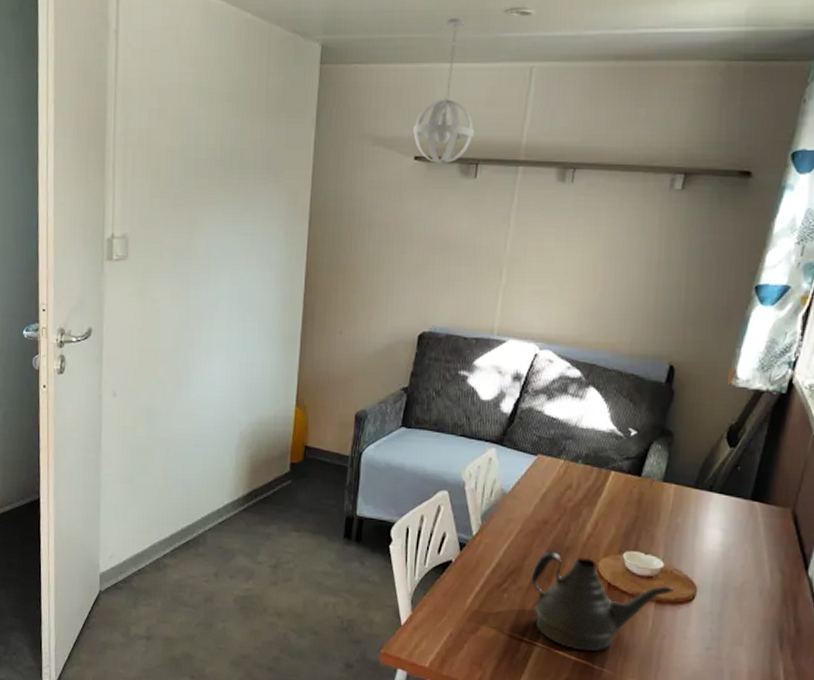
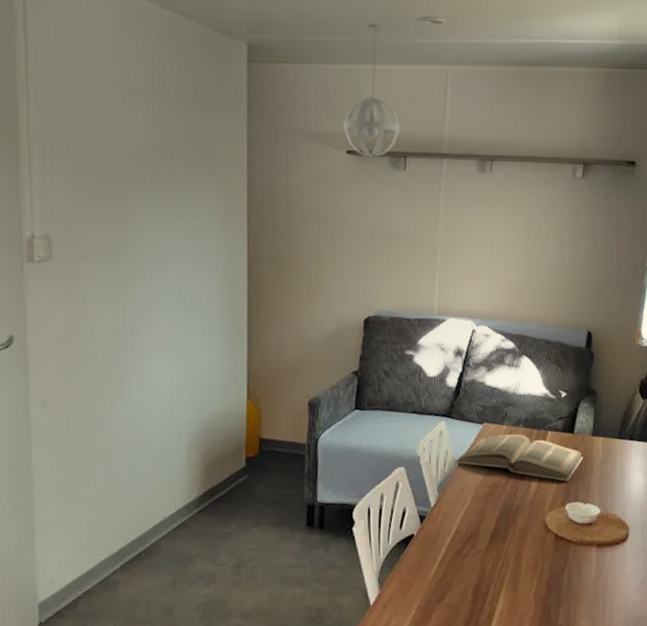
book: none [502,469,650,528] -> present [454,434,584,482]
teapot: present [531,551,674,652] -> none [488,512,610,602]

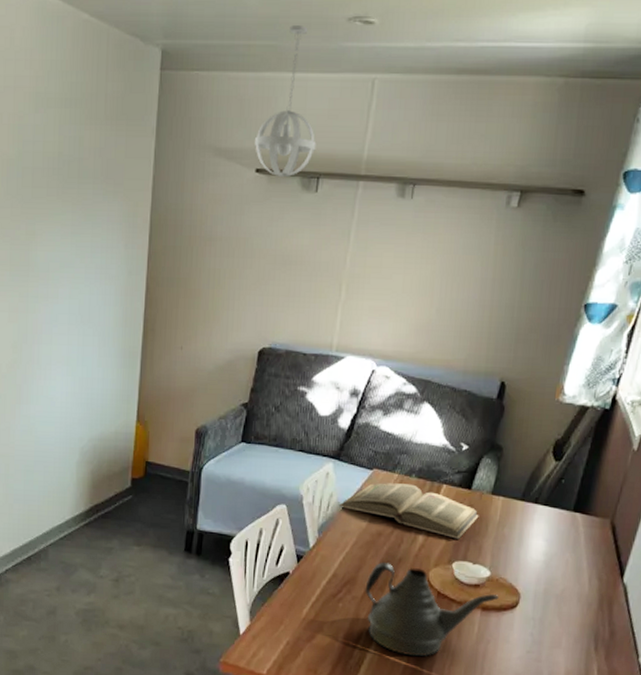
teapot: none [488,512,610,602] -> present [365,562,499,657]

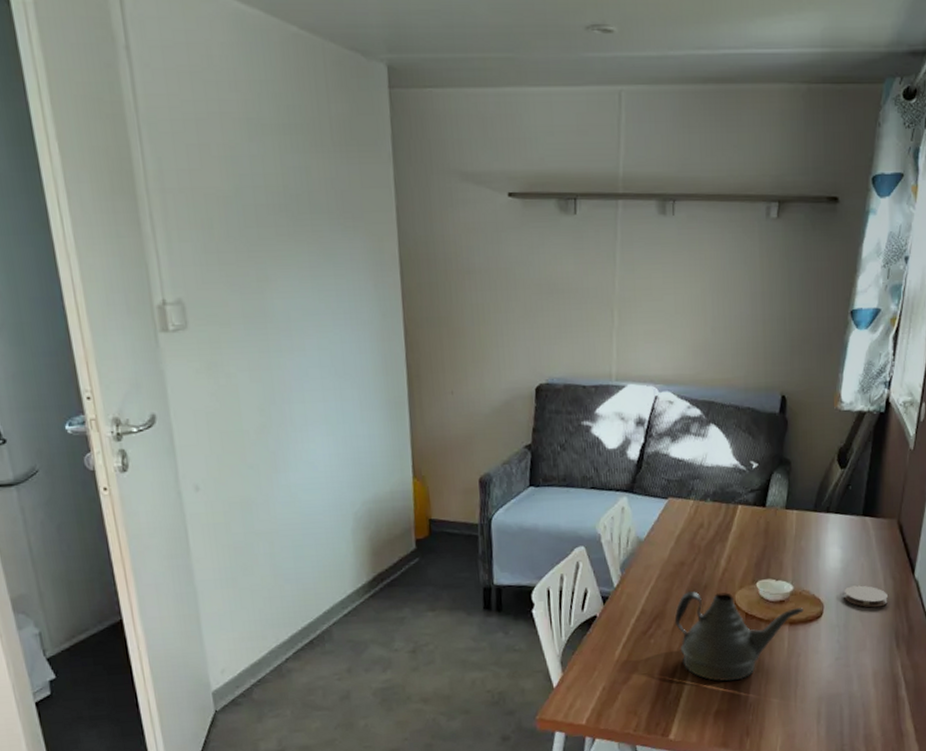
pendant light: present [255,25,316,178] -> none [503,35,569,201]
book: present [338,483,479,539] -> none [638,509,776,558]
coaster: none [543,580,591,606] -> present [844,585,888,608]

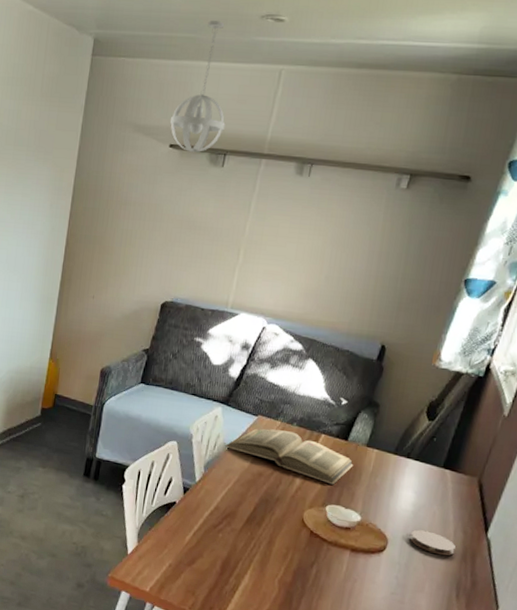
pendant light: none [503,35,569,201] -> present [170,21,226,153]
book: none [638,509,776,558] -> present [224,428,354,485]
teapot: present [674,591,804,682] -> none [243,500,368,589]

